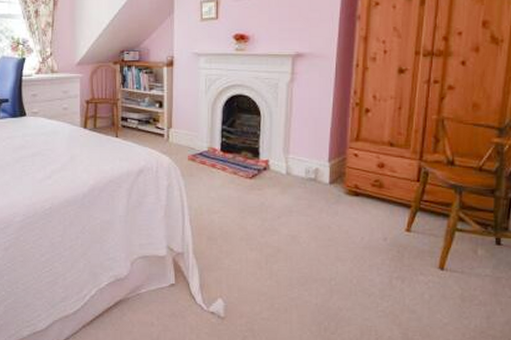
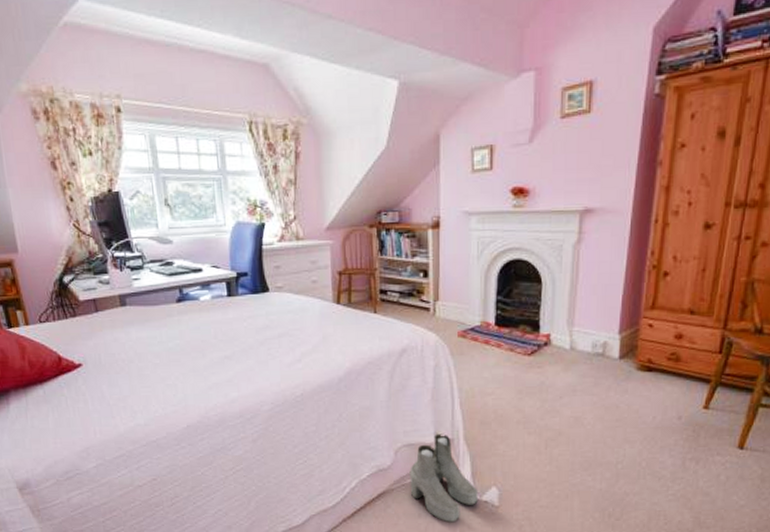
boots: none [144,247,205,332] -> present [409,433,478,523]

